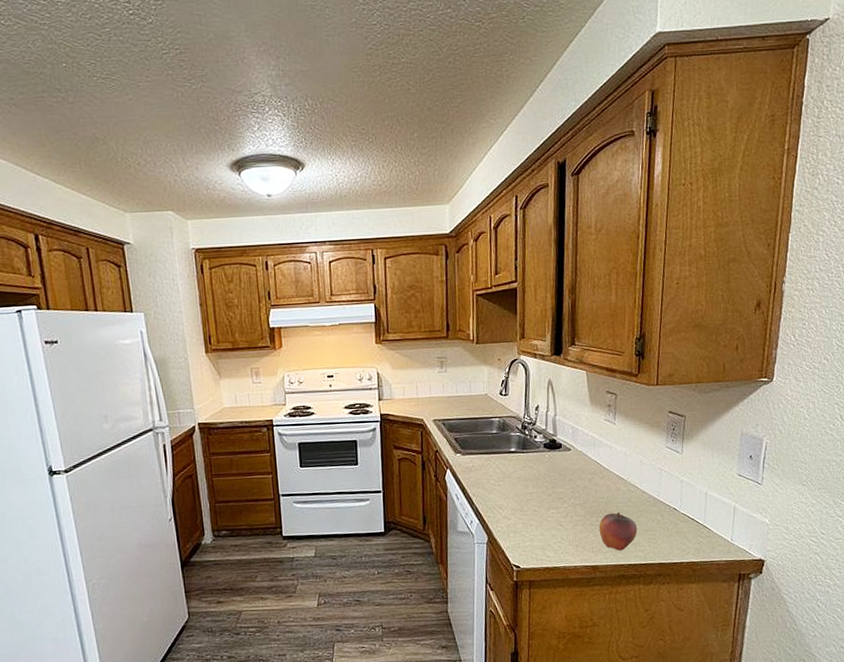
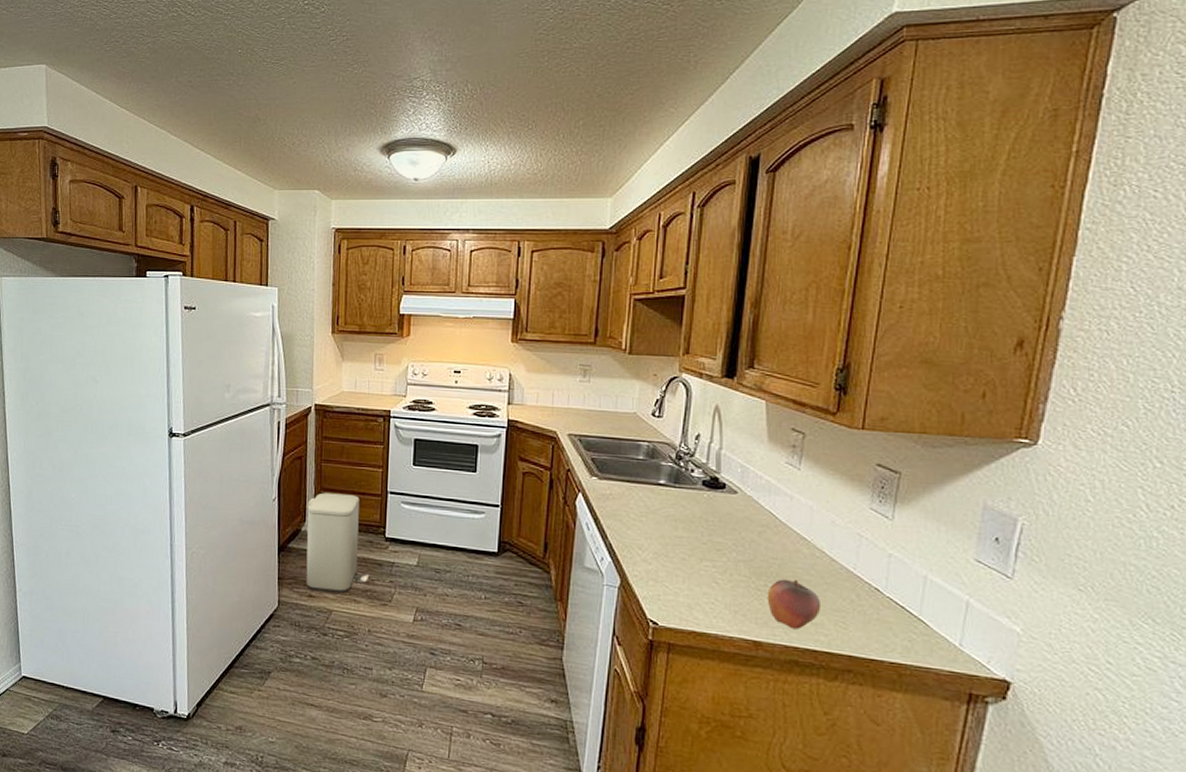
pedal bin: none [204,502,273,597] -> present [306,492,370,594]

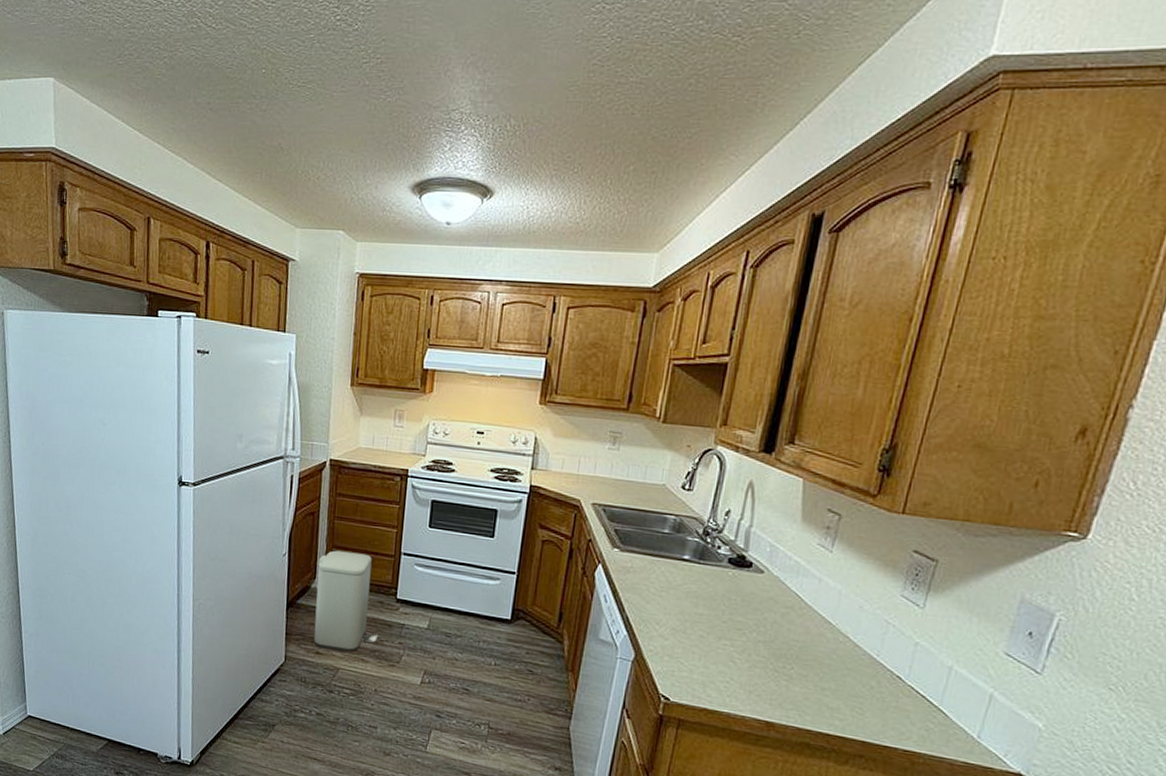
fruit: present [767,579,822,630] -> none [783,661,840,713]

